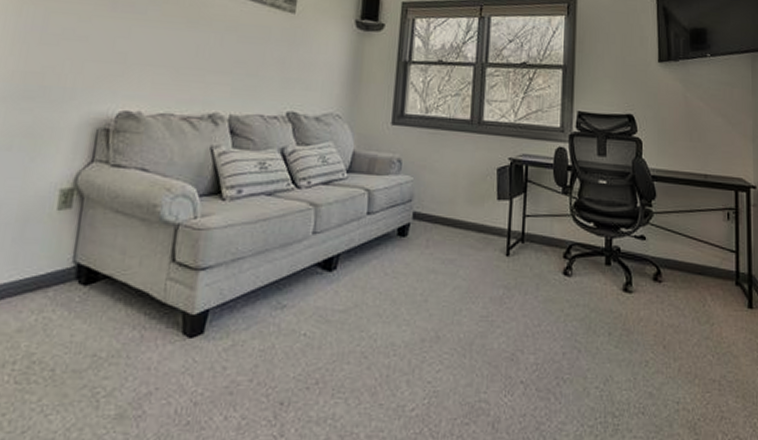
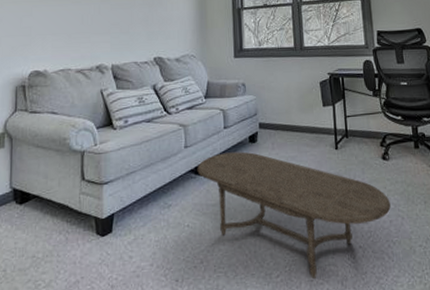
coffee table: none [325,245,566,416] -> present [197,151,391,279]

